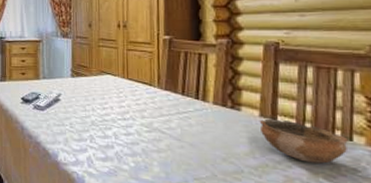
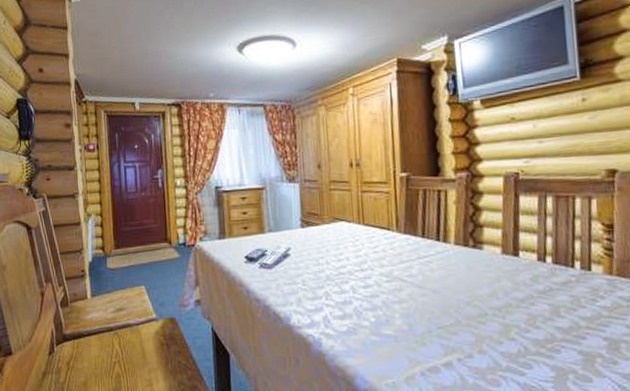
bowl: present [259,118,348,164] -> none [501,255,587,298]

